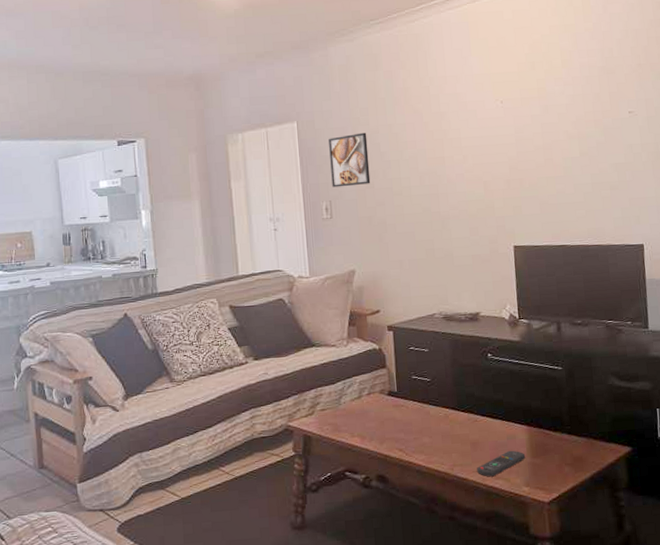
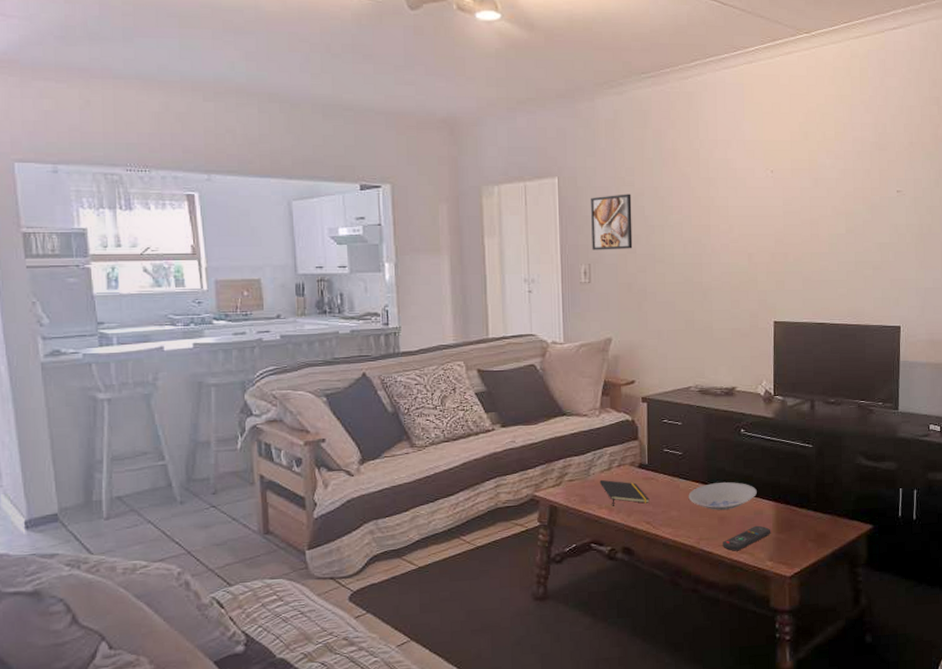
notepad: none [350,408,401,434] -> present [599,479,650,506]
bowl: none [439,407,508,436] -> present [688,482,757,511]

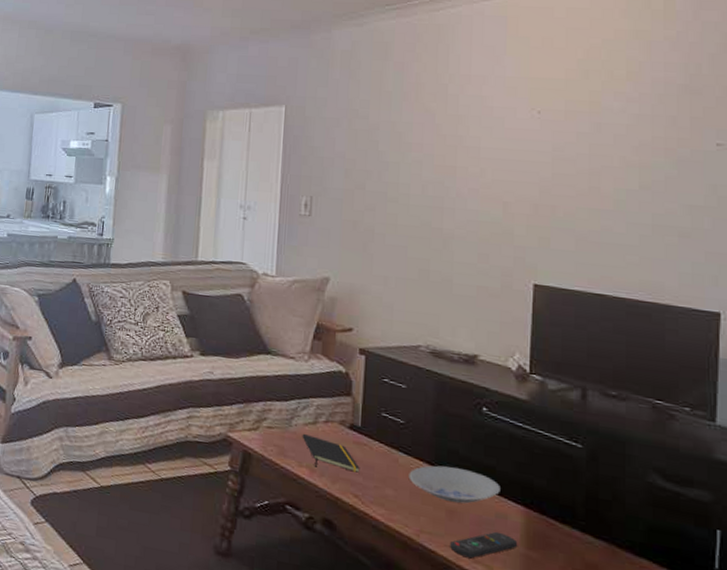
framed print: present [591,194,633,250] -> none [316,126,365,185]

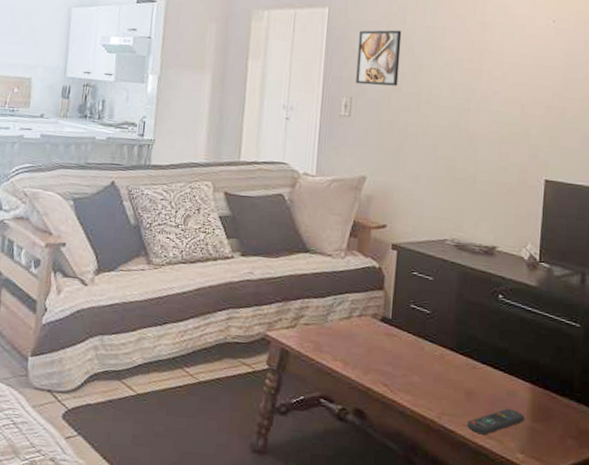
notepad: present [302,433,360,473] -> none [337,328,390,363]
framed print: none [316,126,365,185] -> present [356,30,402,86]
bowl: present [408,465,500,504] -> none [433,351,512,385]

